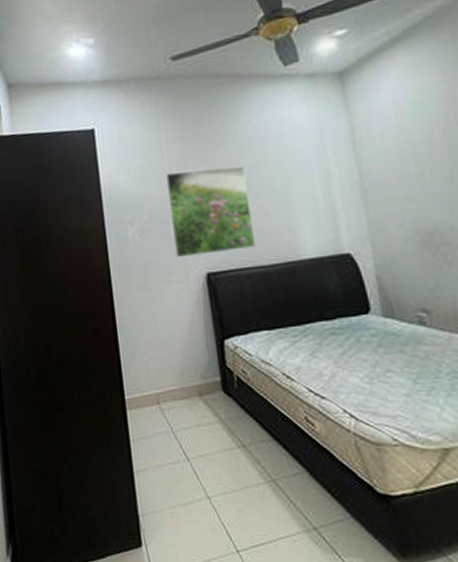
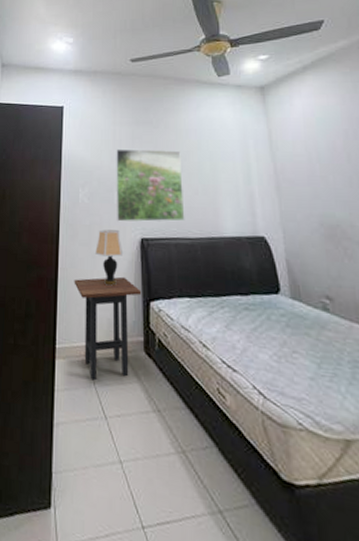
side table: none [135,317,214,426] -> present [74,276,142,381]
table lamp: none [155,267,189,329] -> present [95,229,124,286]

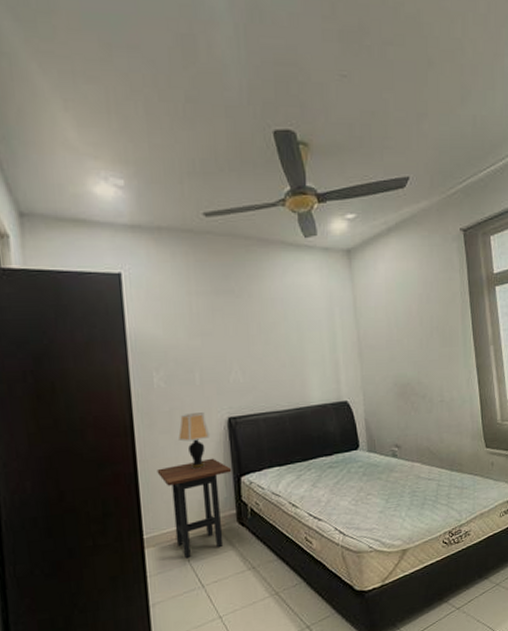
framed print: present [115,149,185,222] -> none [192,322,273,404]

